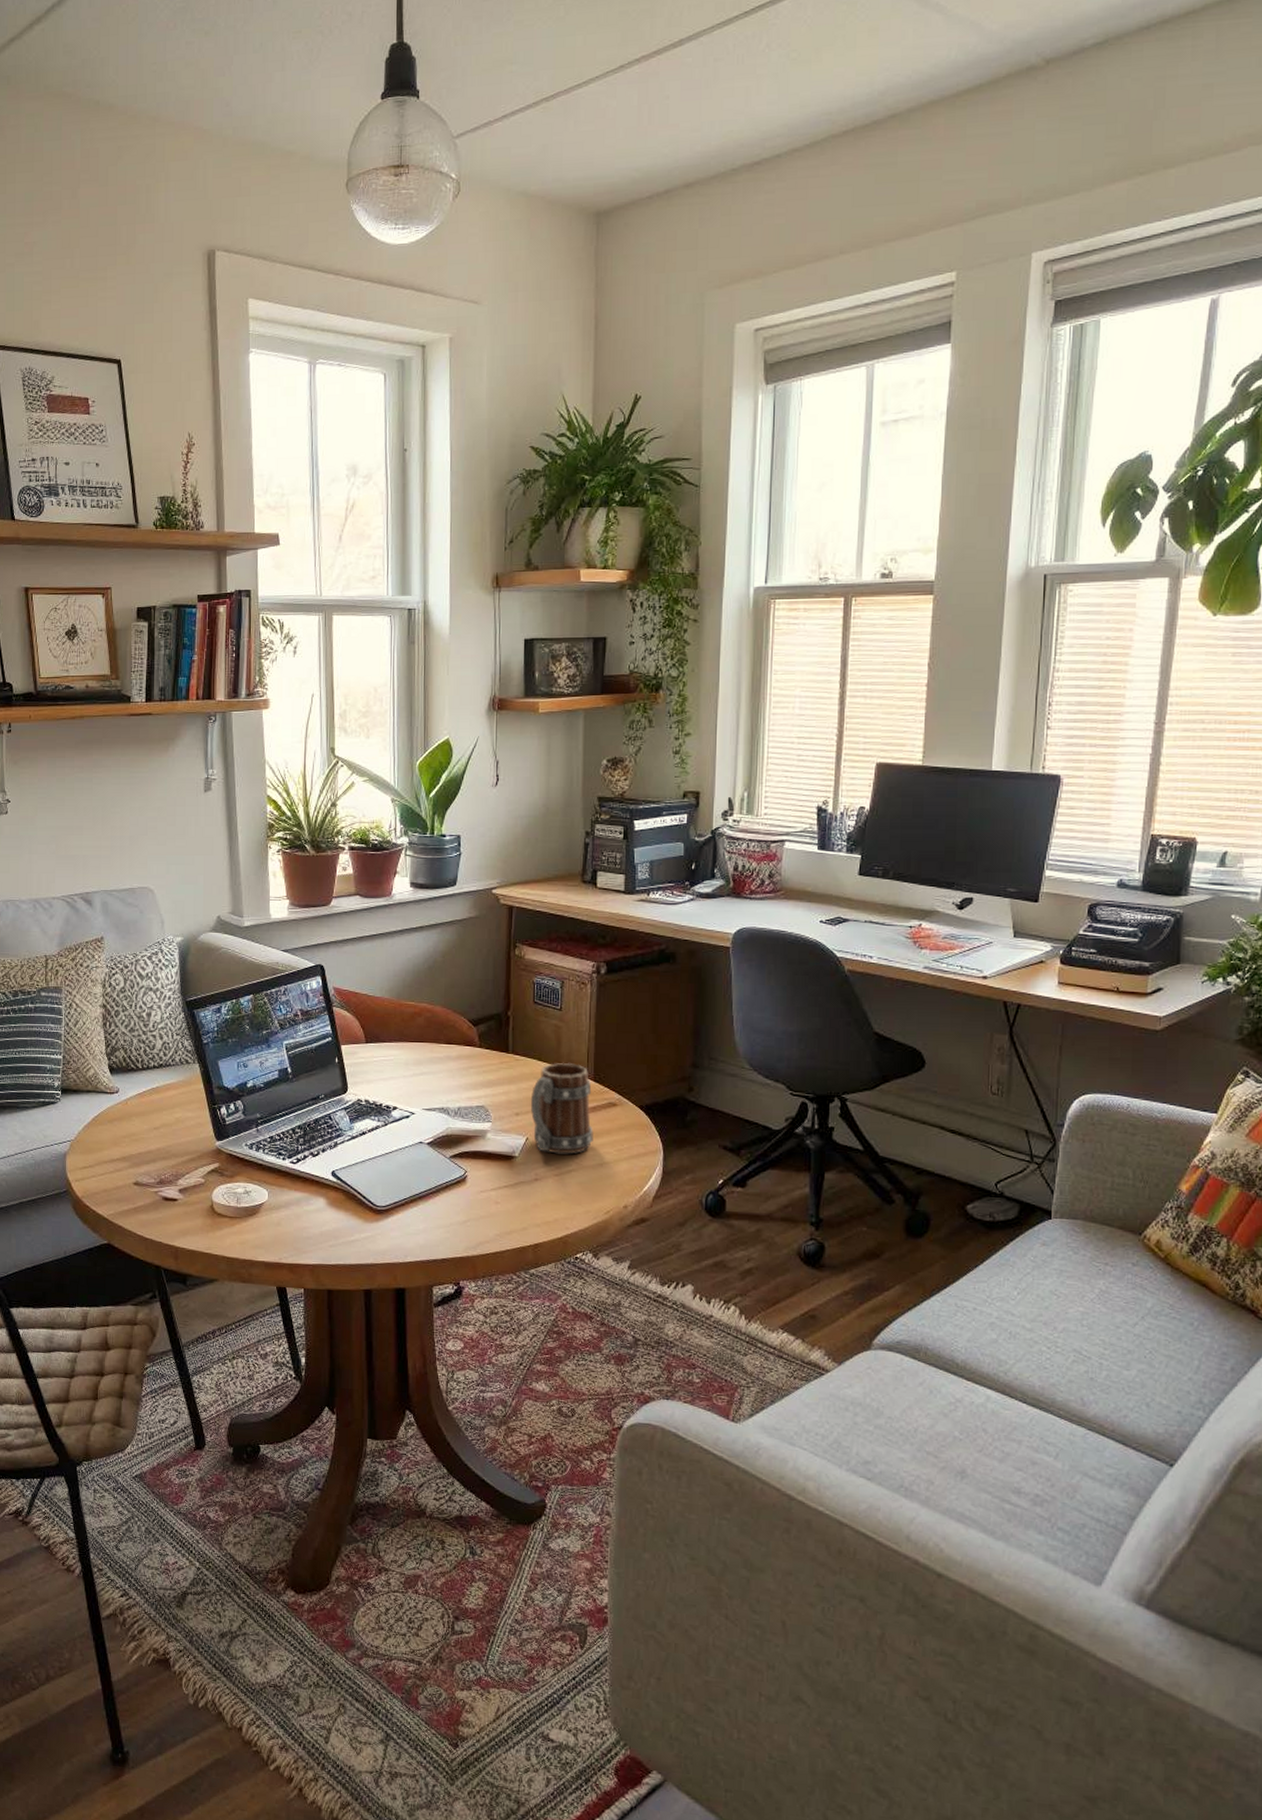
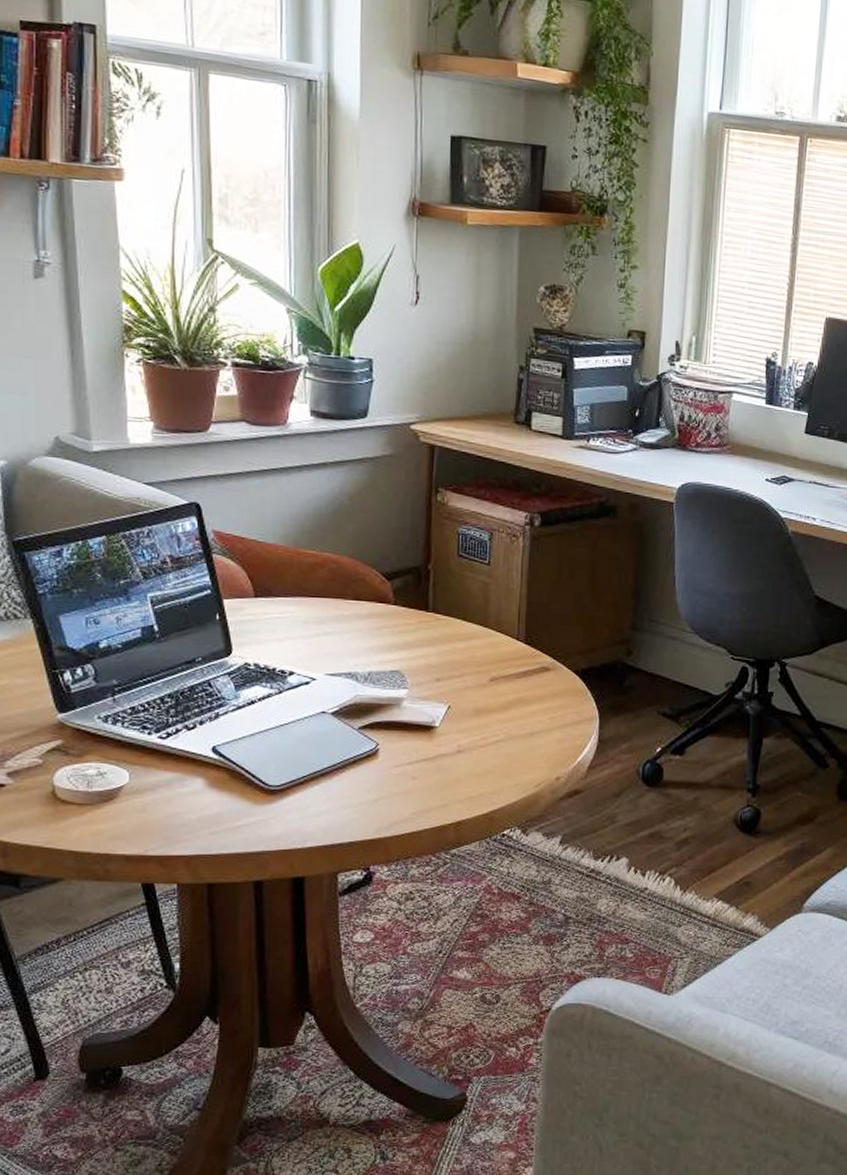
mug: present [530,1063,593,1155] -> none [453,623,524,724]

